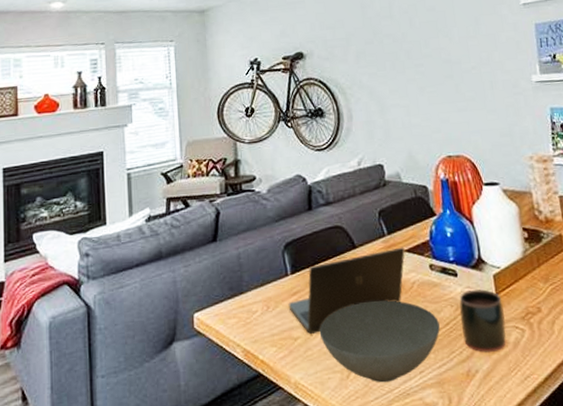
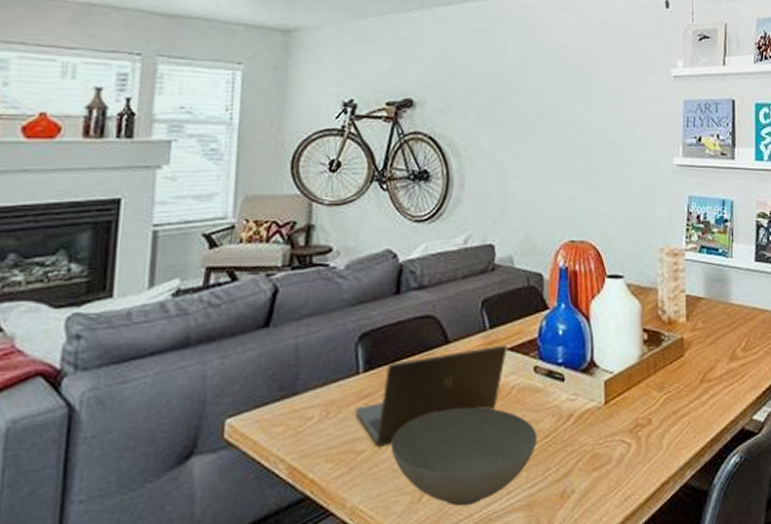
mug: present [459,288,507,352] -> none [561,396,611,470]

